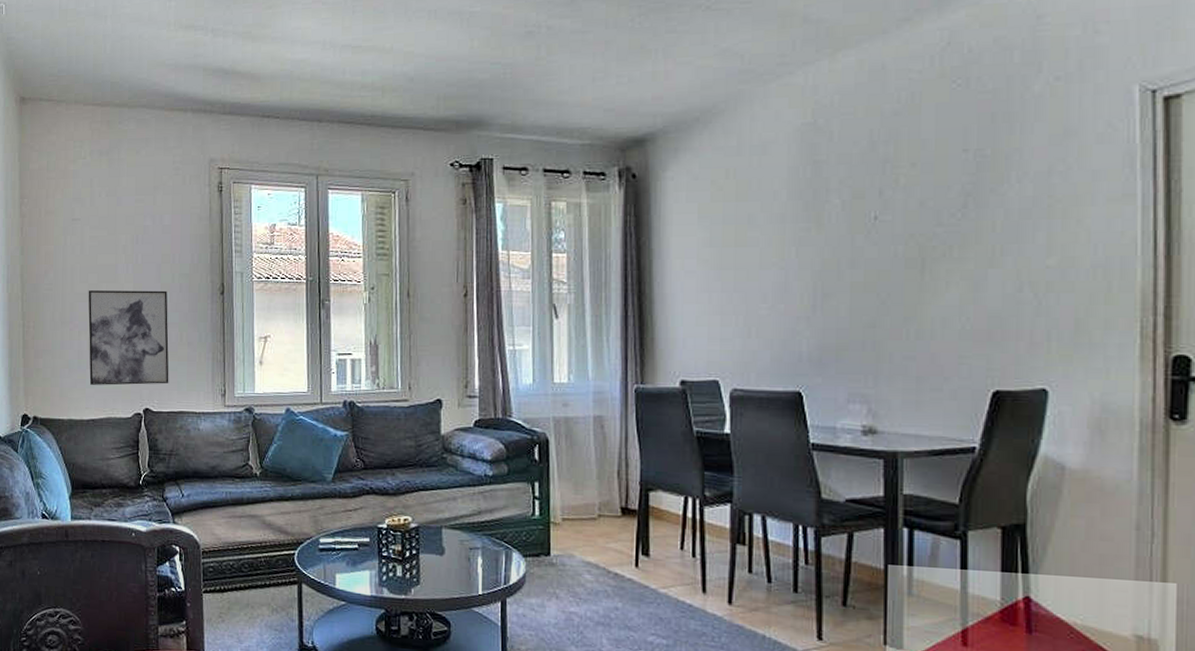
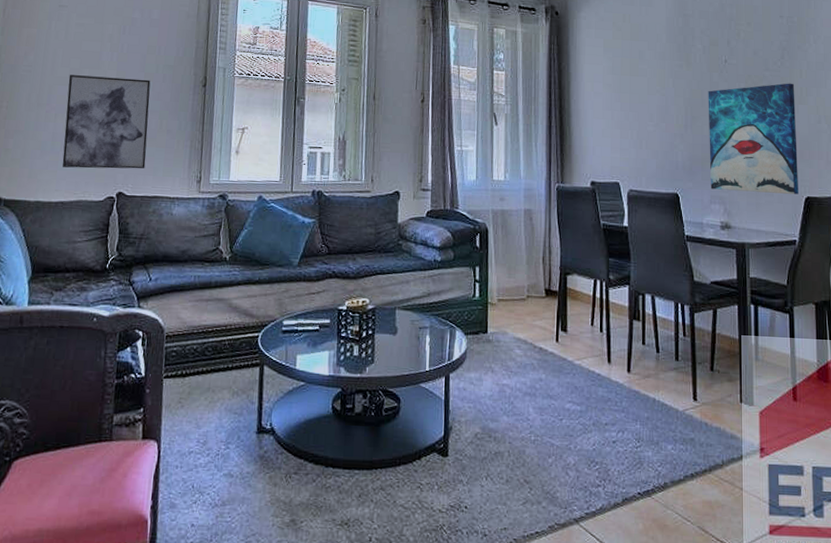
wall art: none [847,240,983,388] -> present [708,83,798,194]

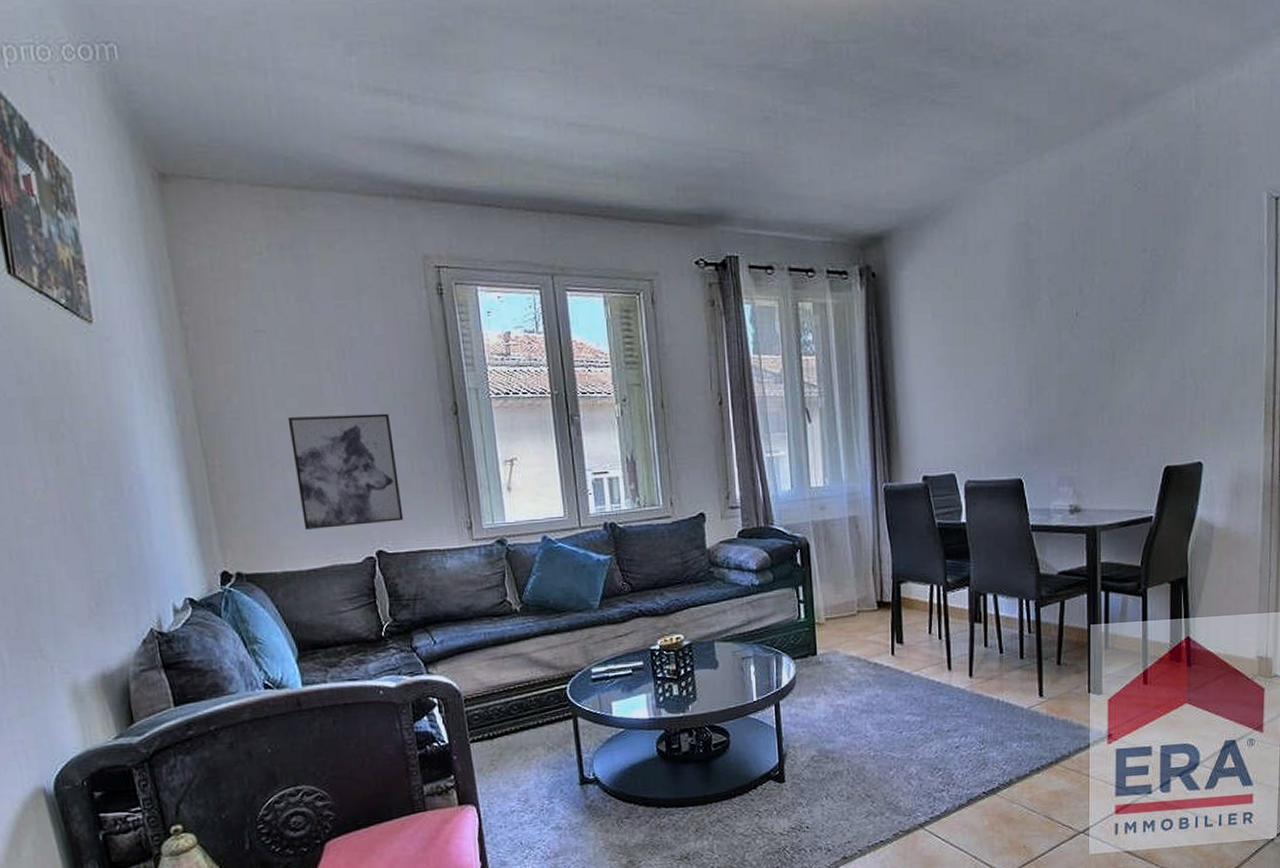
wall art: present [708,83,798,194] -> none [1056,333,1158,470]

